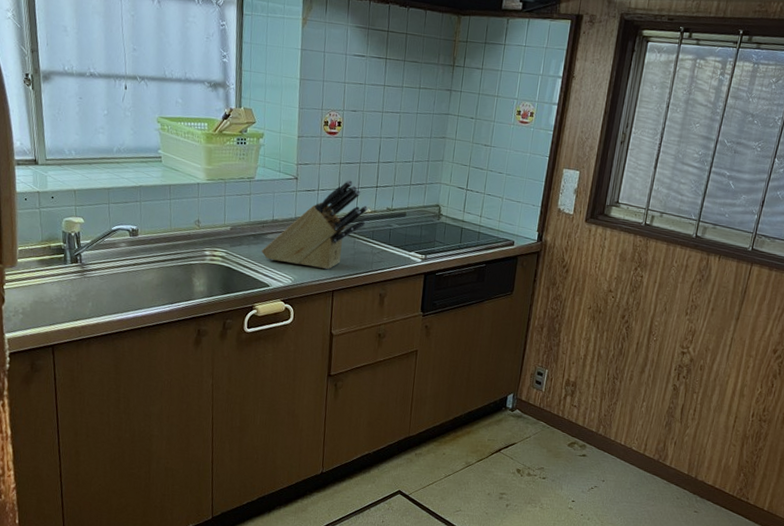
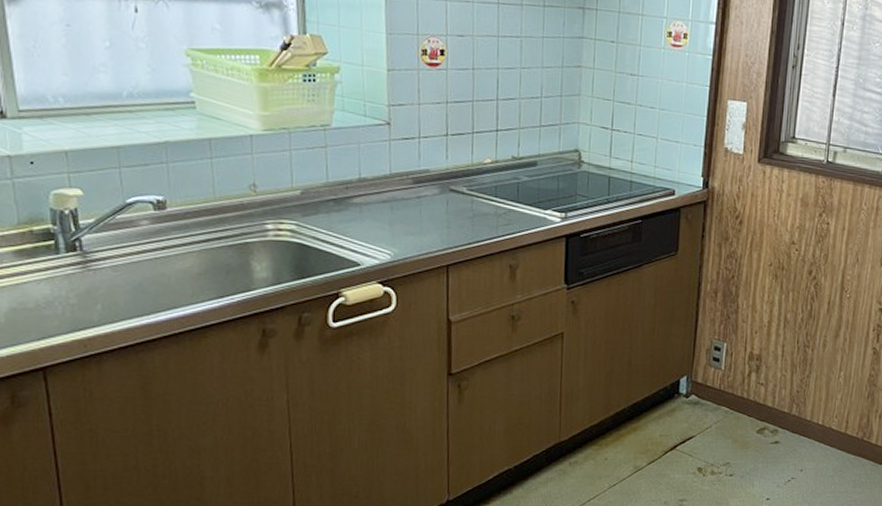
knife block: present [261,180,368,270] -> none [346,123,488,239]

